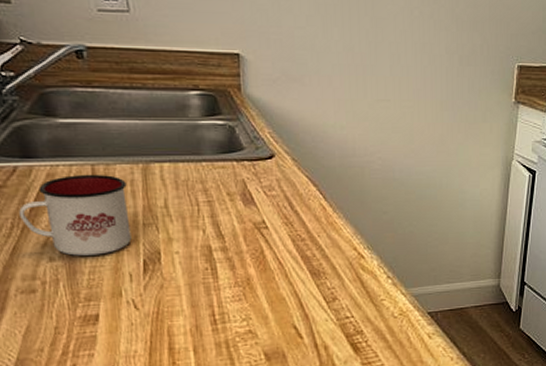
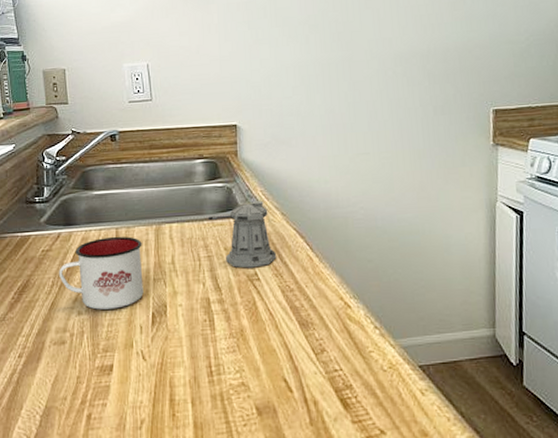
pepper shaker: none [206,143,286,216] -> present [207,201,276,268]

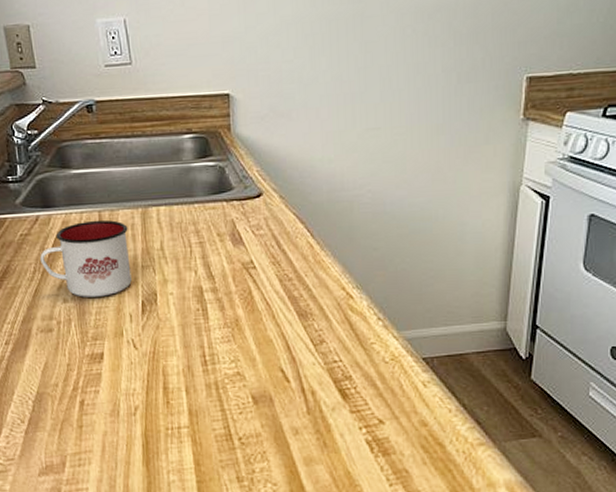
pepper shaker: present [207,201,276,268] -> none [198,182,273,256]

